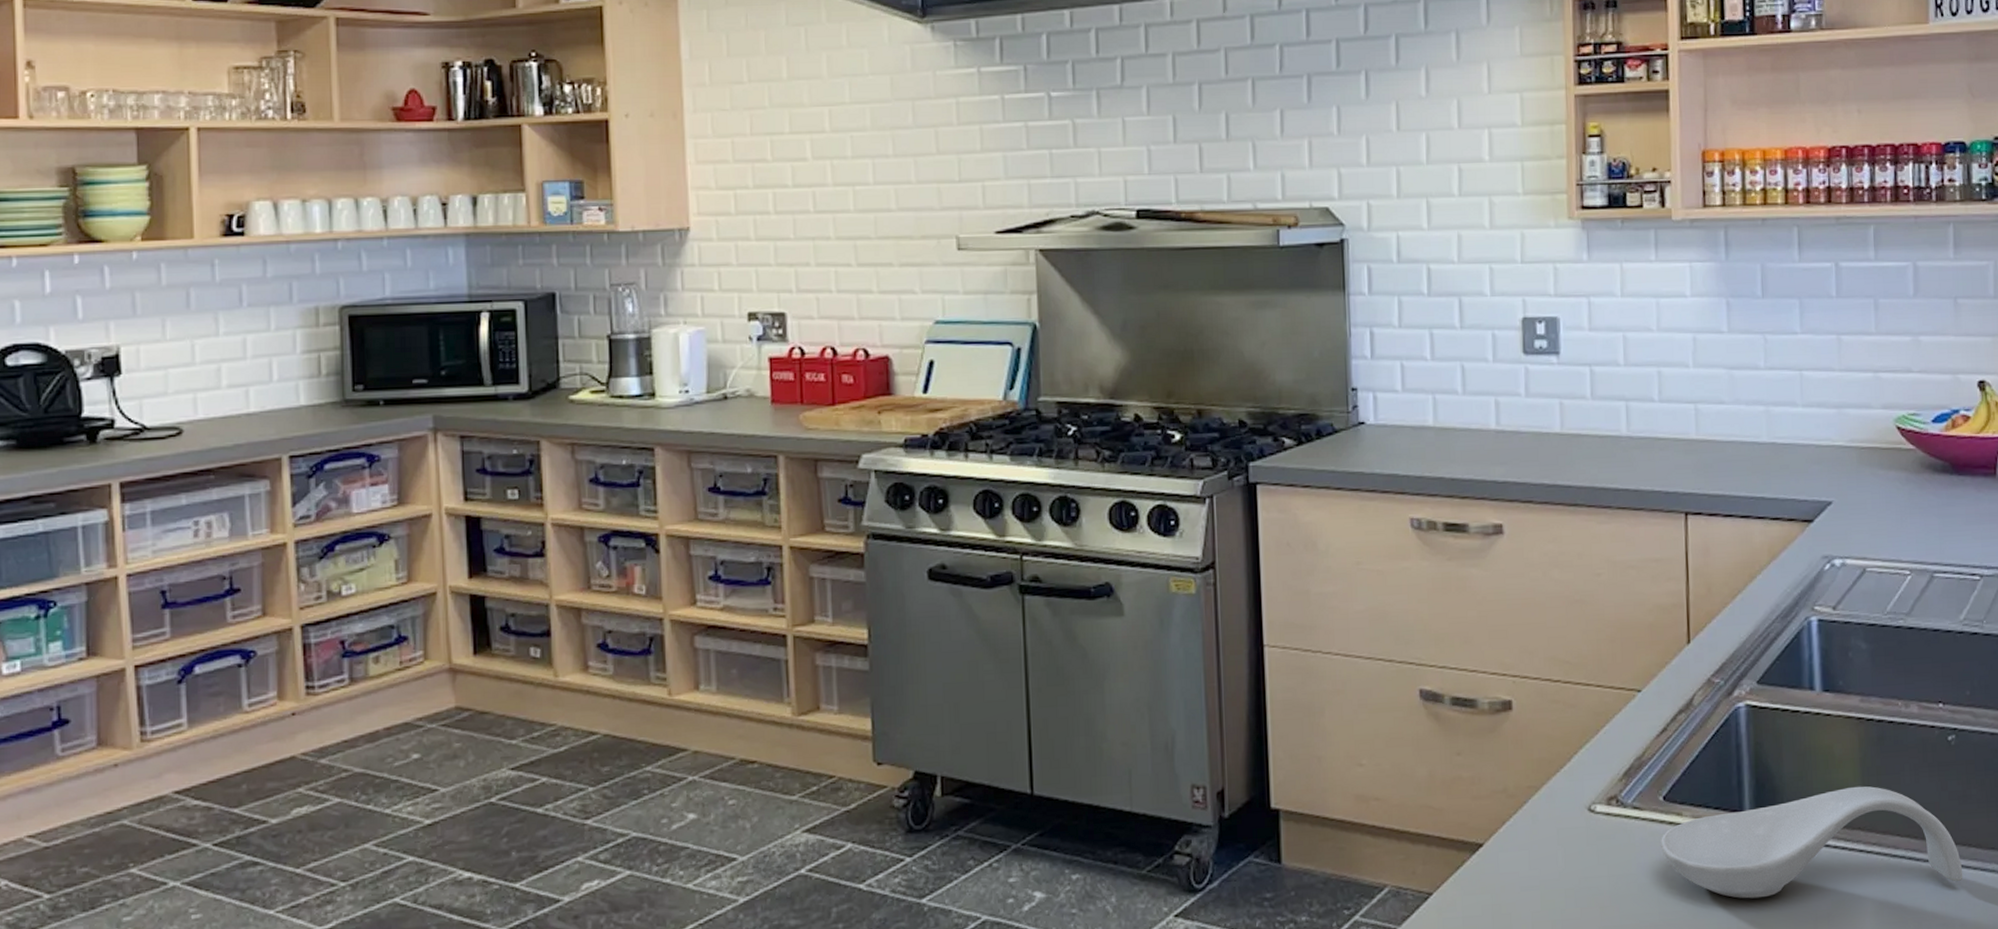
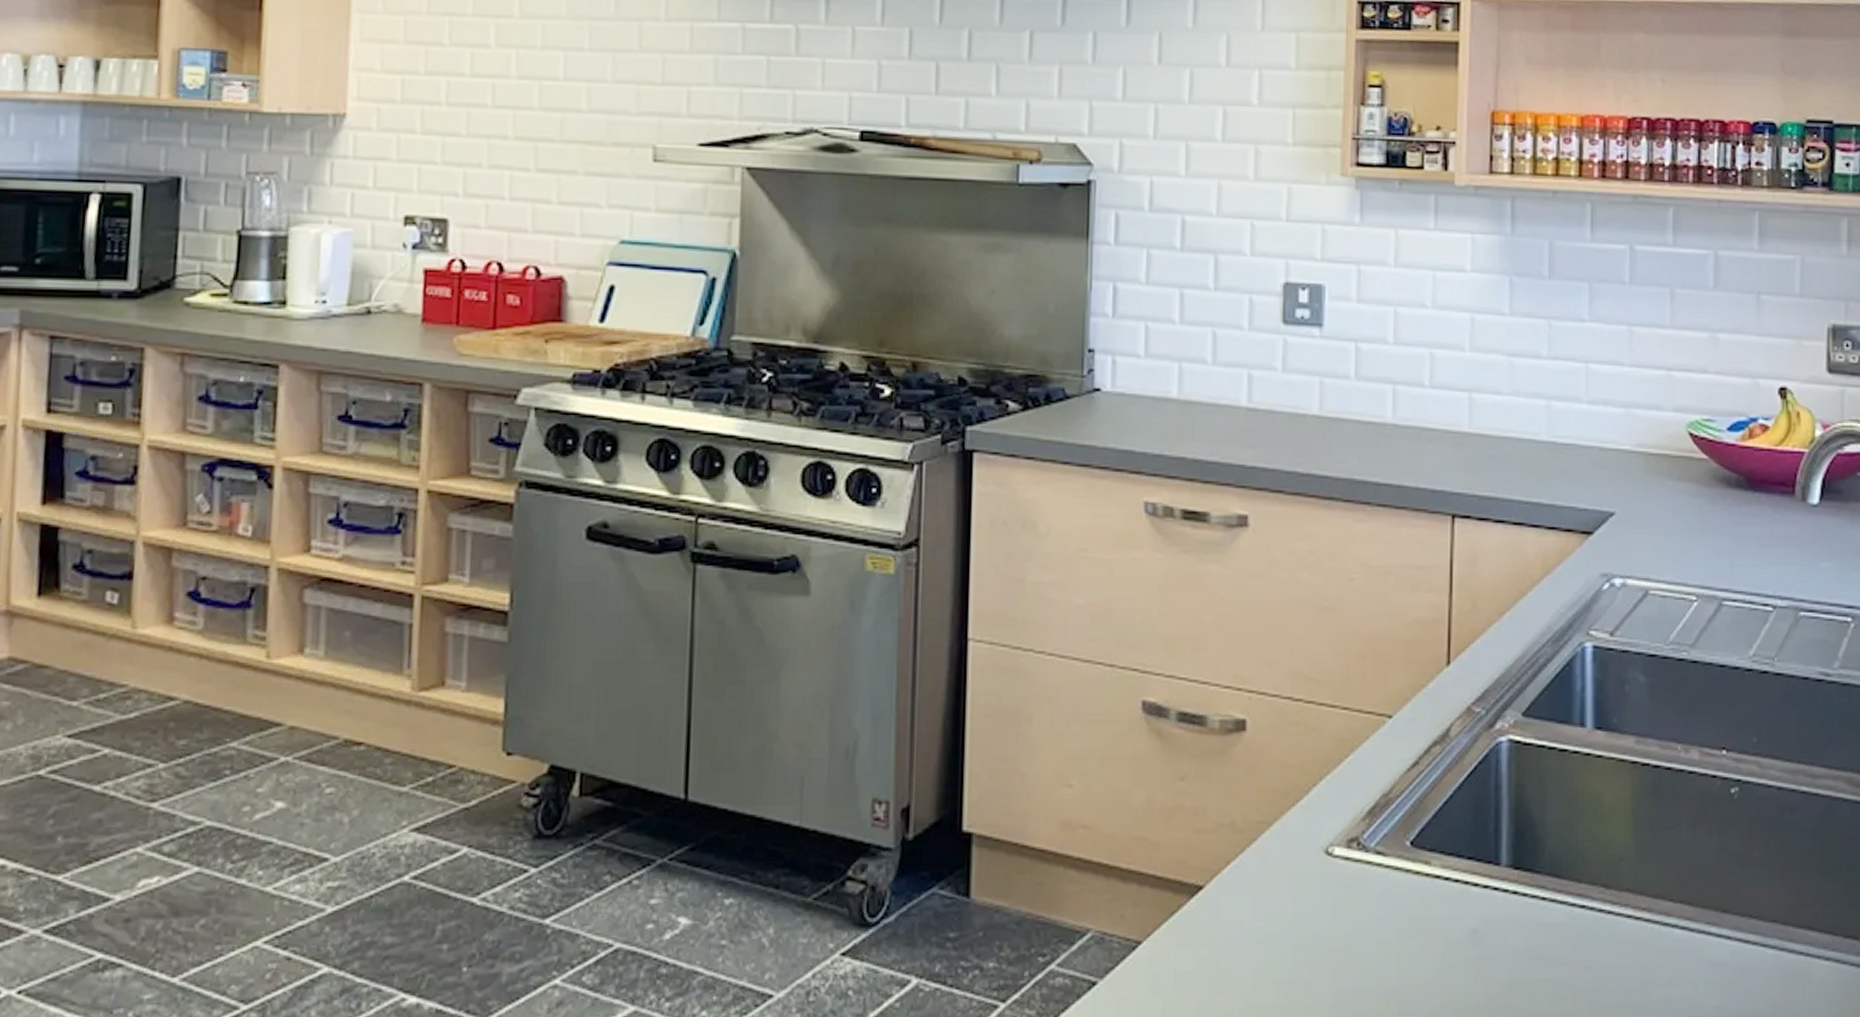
spoon rest: present [1660,786,1963,899] -> none [1404,841,1741,966]

